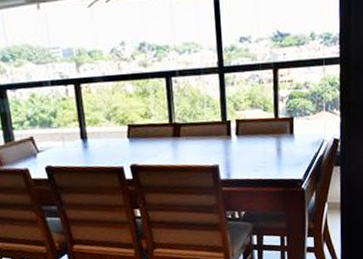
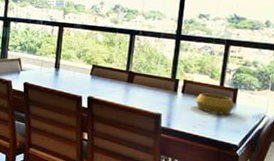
decorative bowl: none [252,128,293,151] -> present [196,92,235,115]

